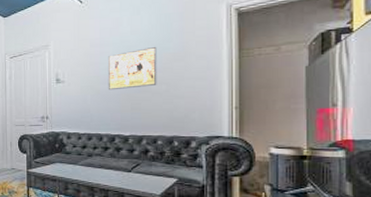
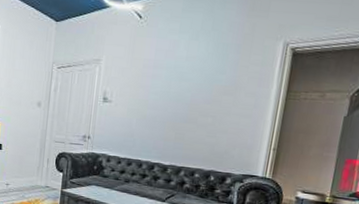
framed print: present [107,46,157,91] -> none [154,76,209,118]

